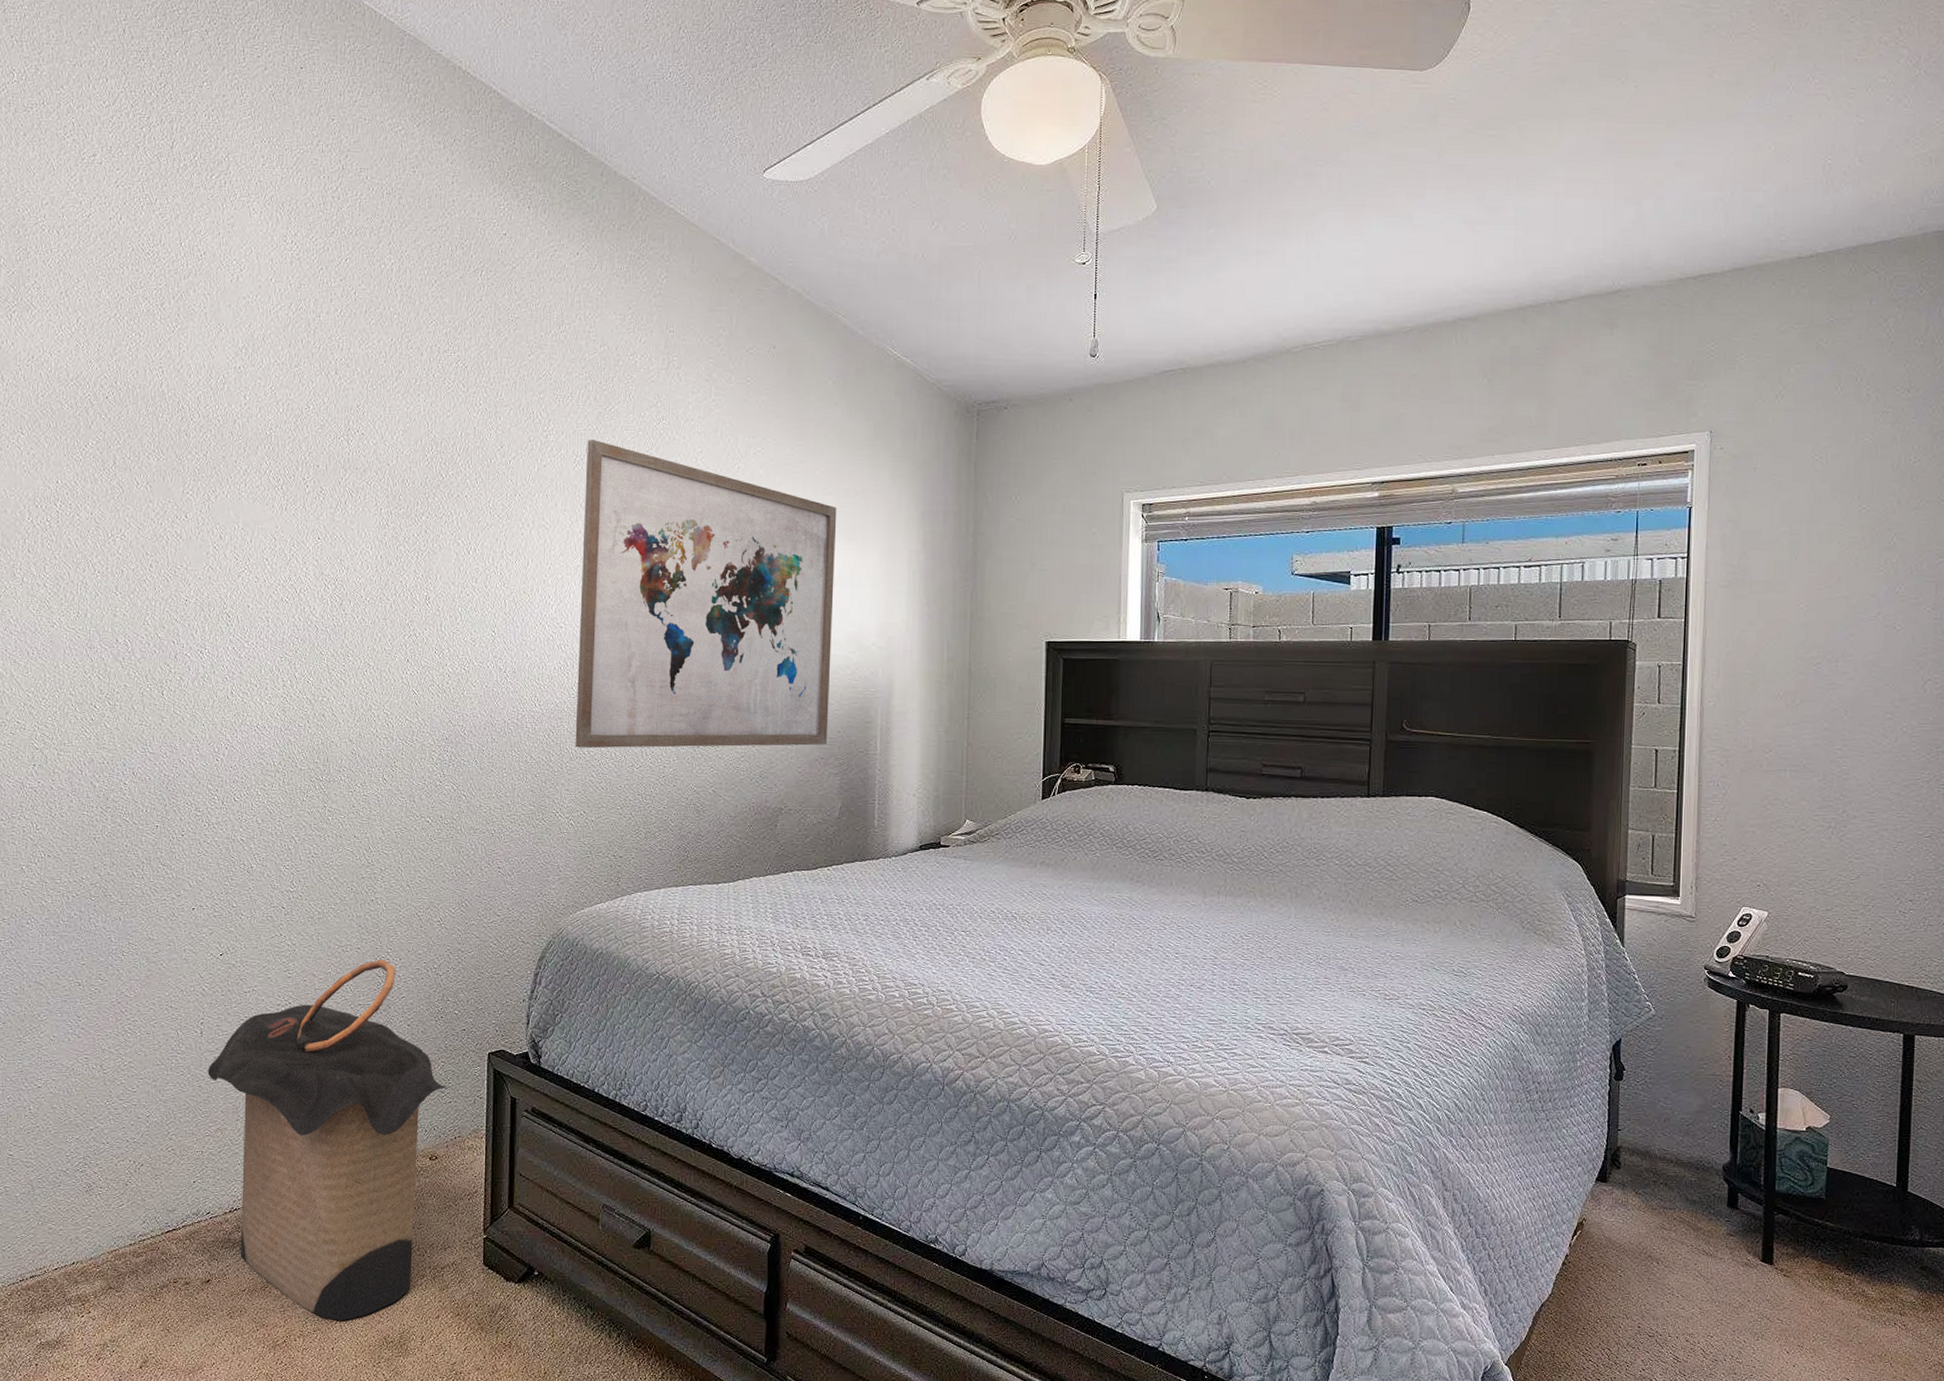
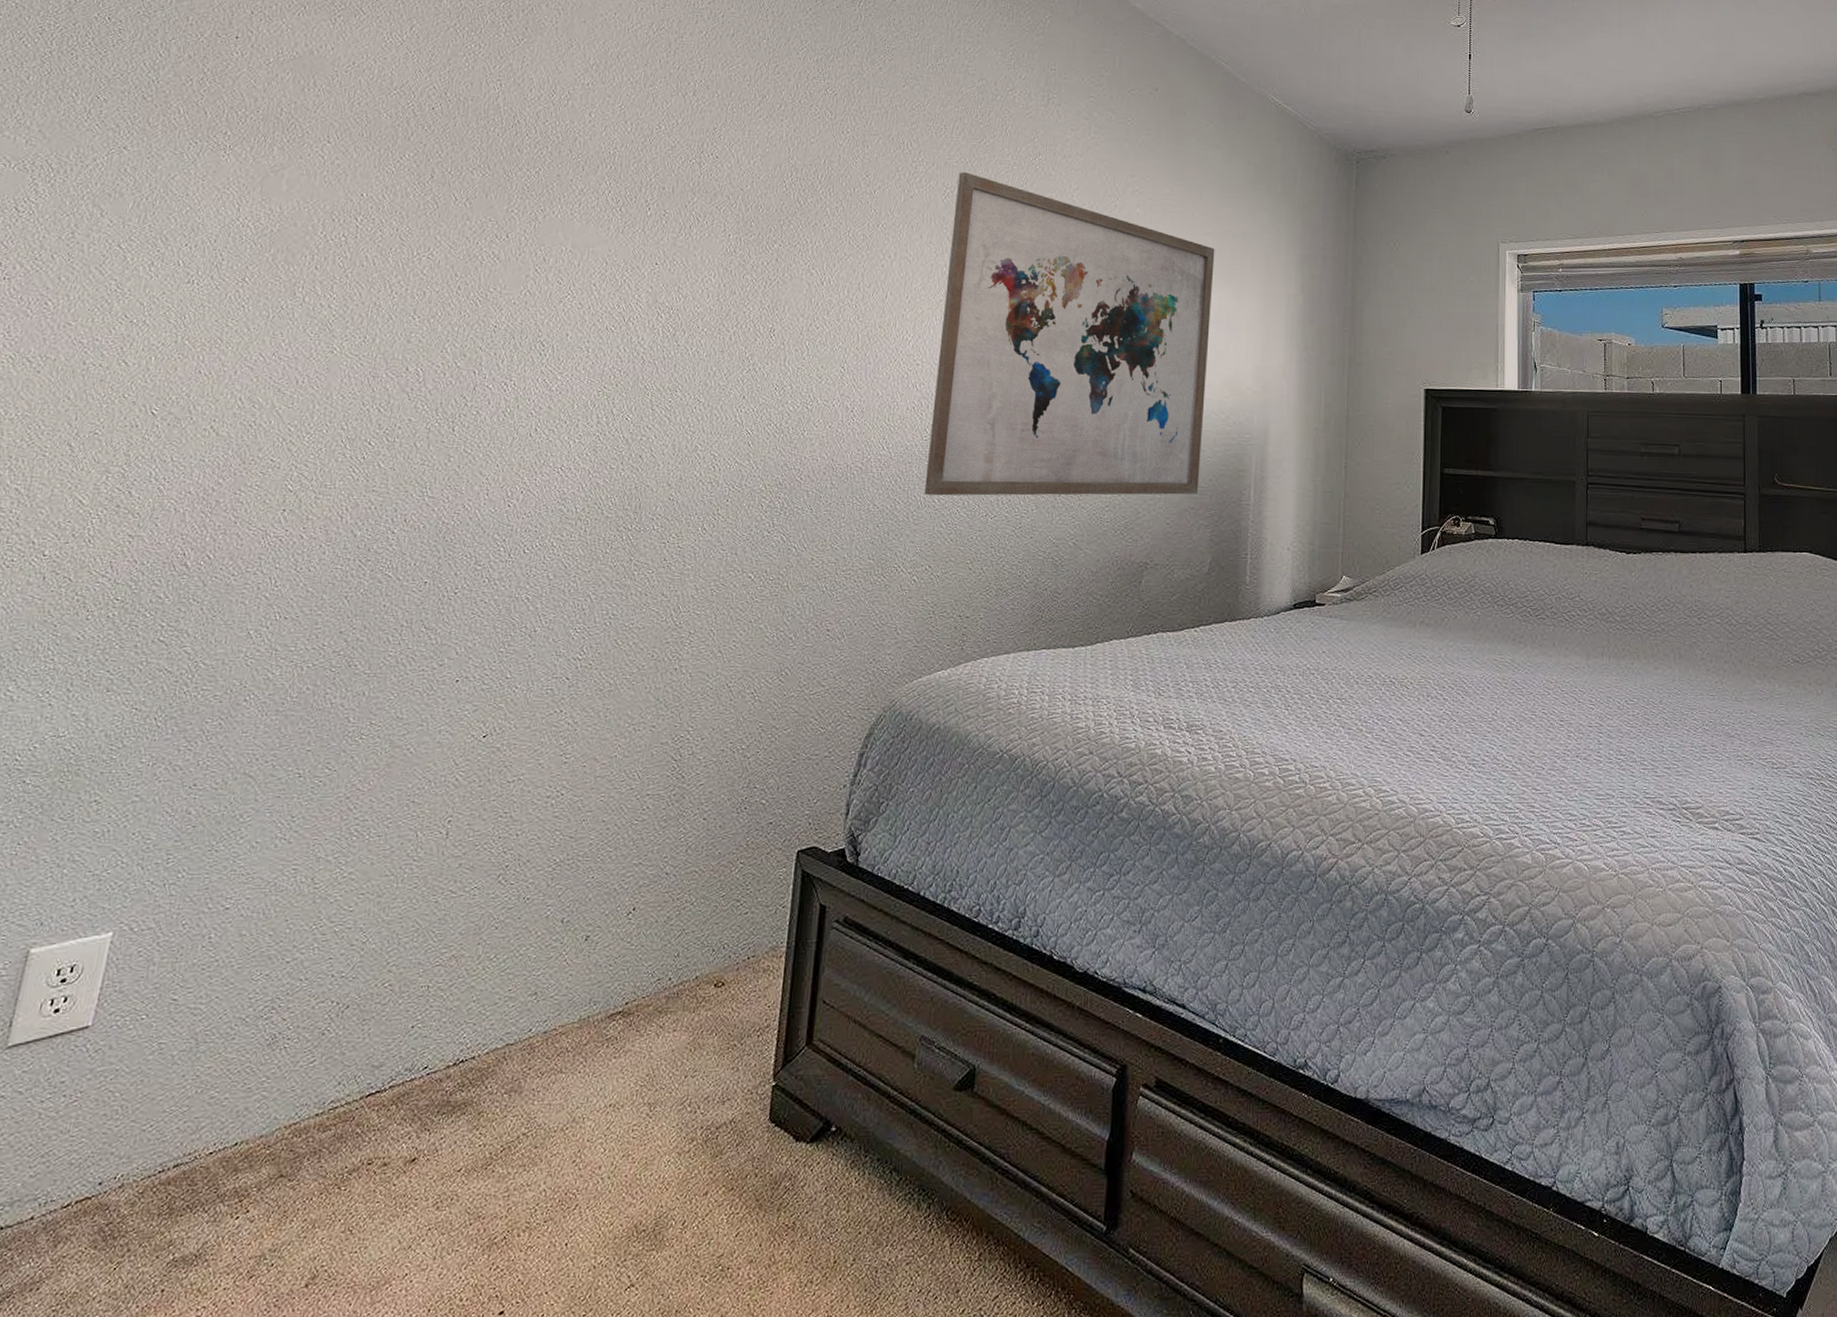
laundry hamper: present [208,959,448,1320] -> none [448,739,745,1205]

